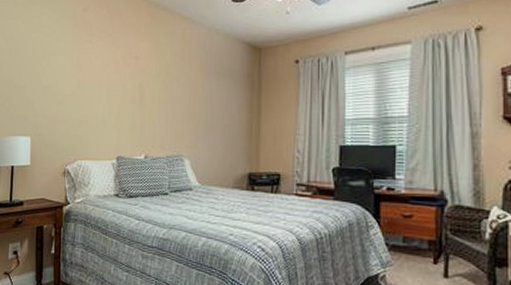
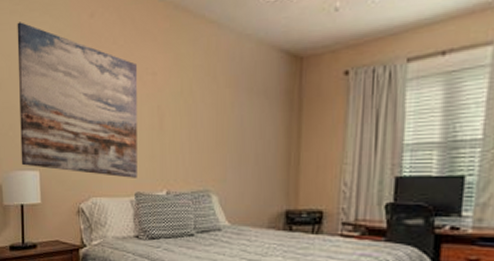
wall art: none [14,12,123,144] -> present [17,22,138,178]

